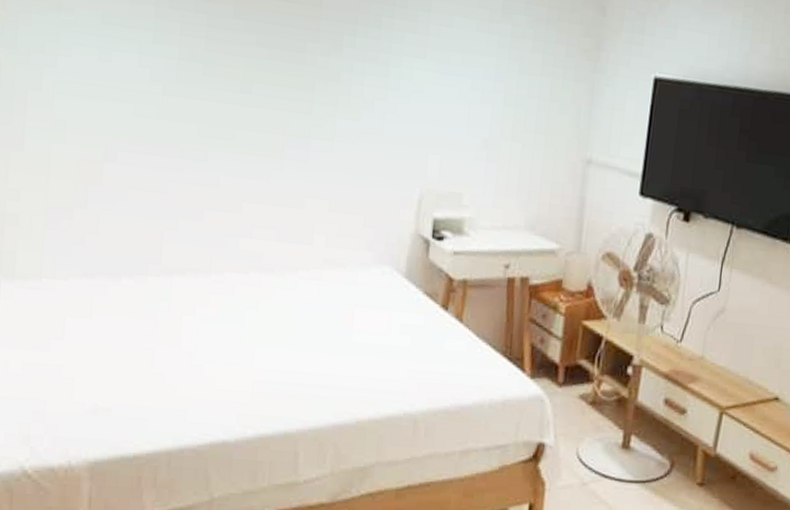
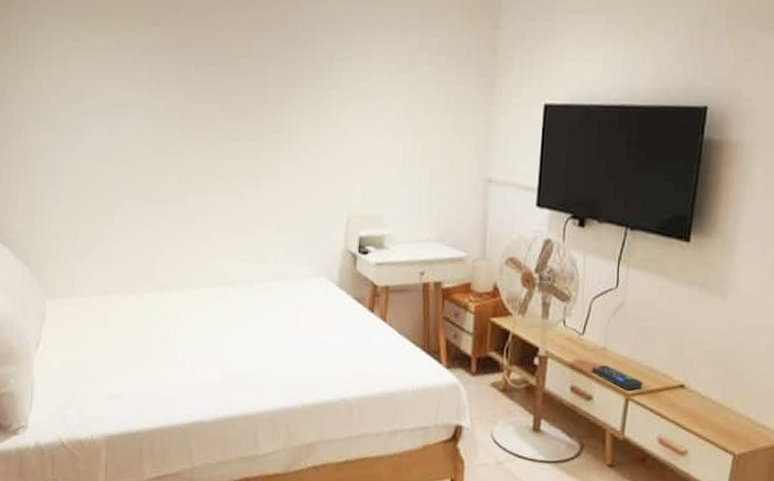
remote control: none [687,375,739,403] -> present [591,364,643,390]

